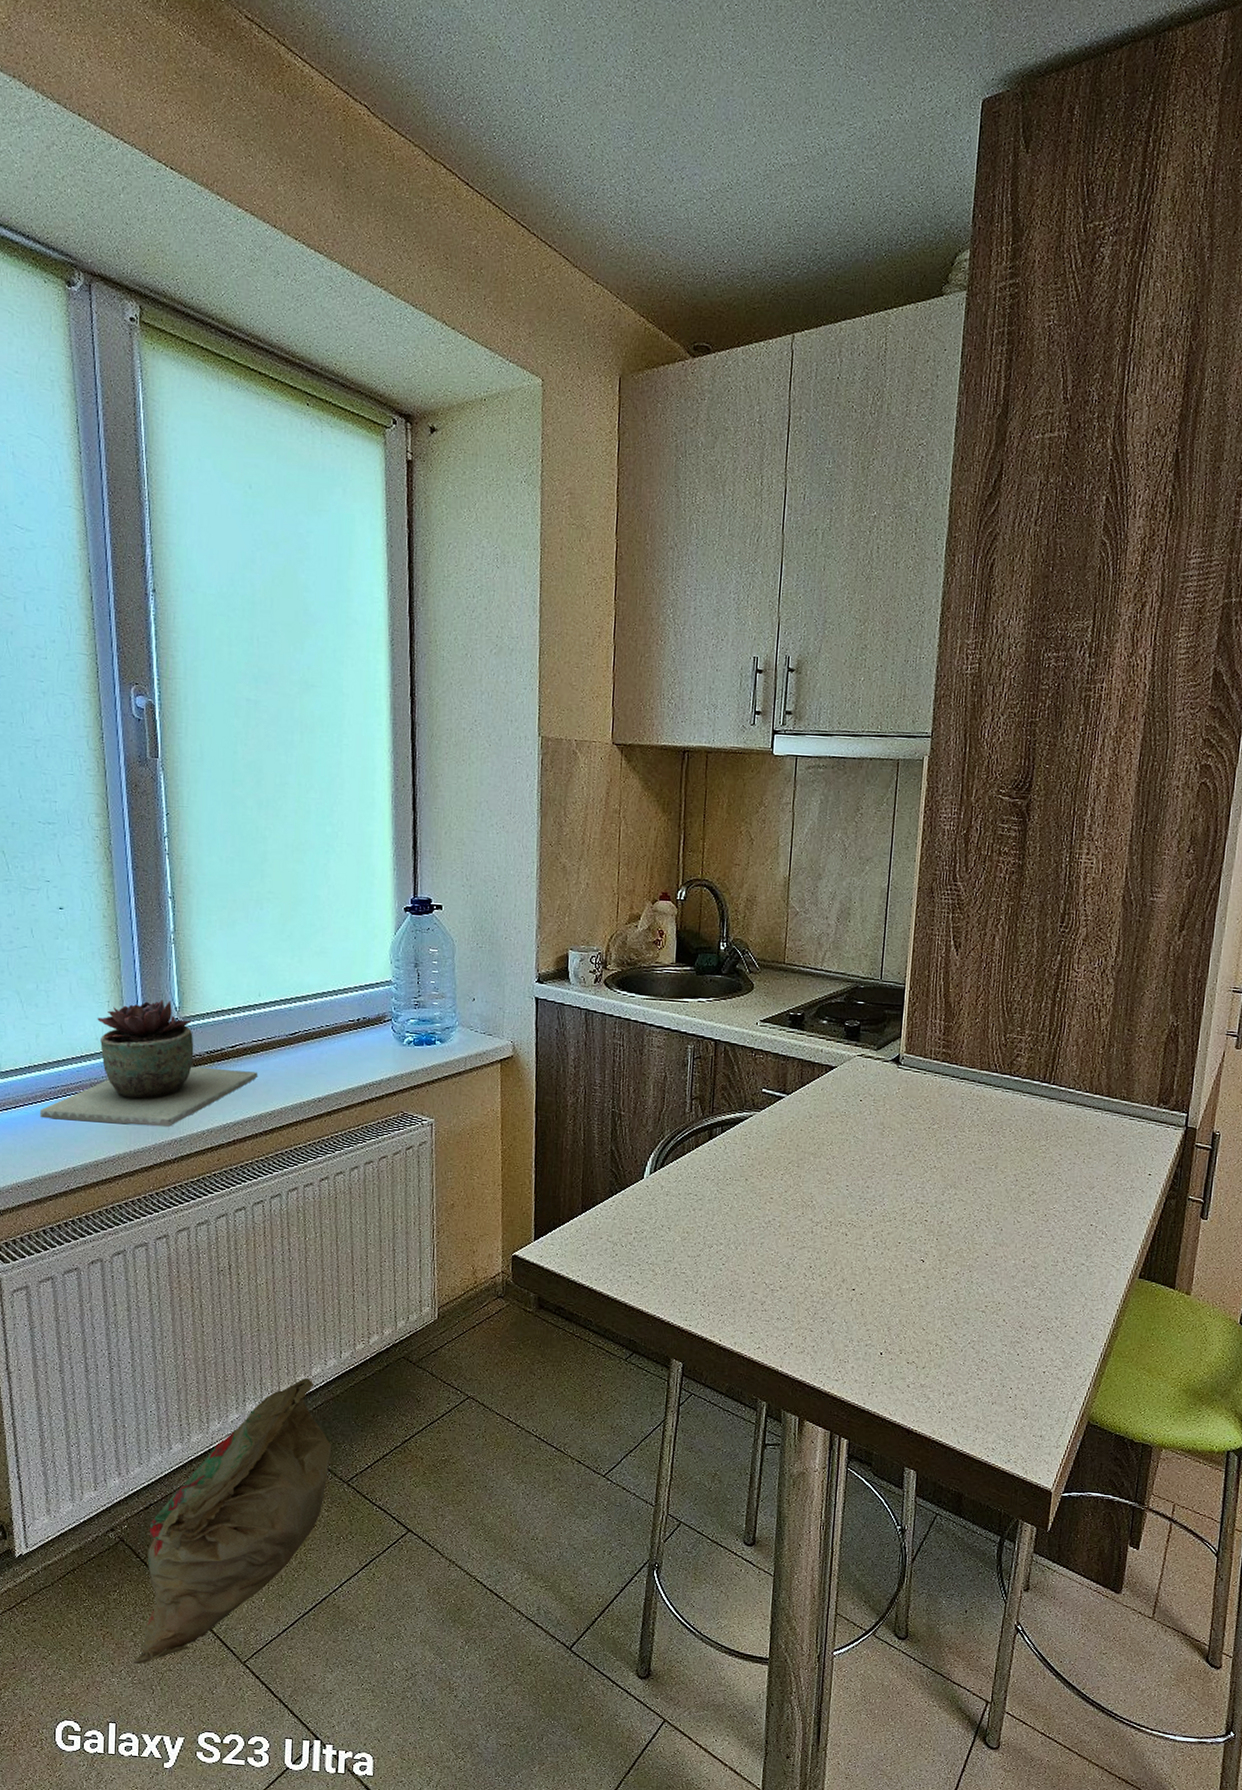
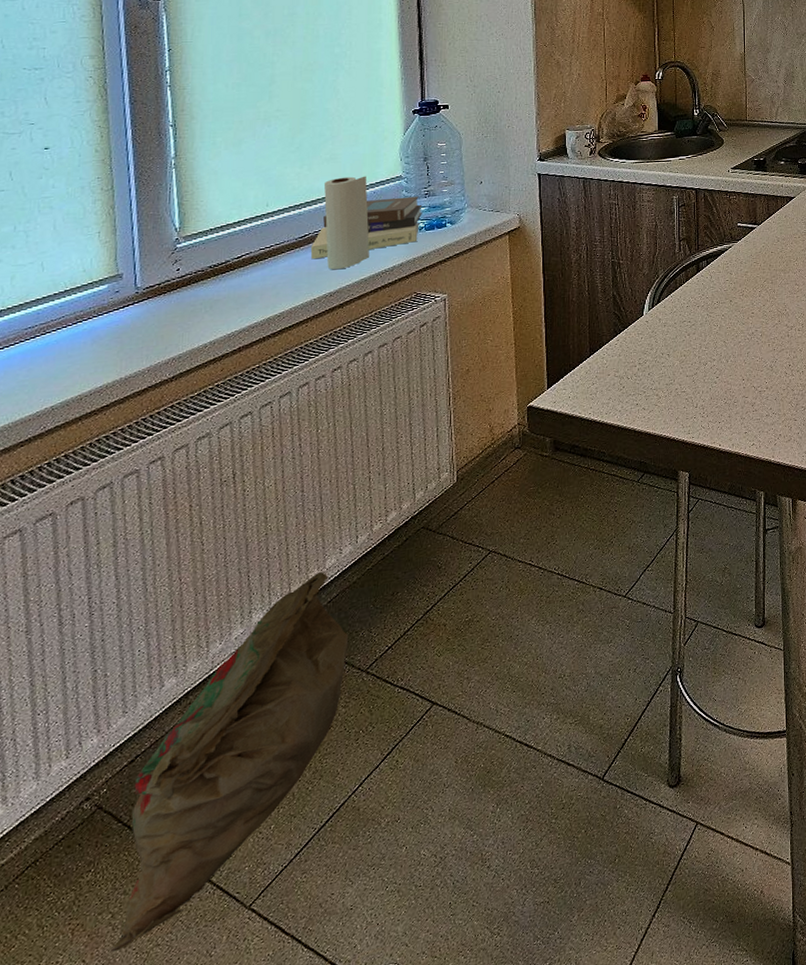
succulent plant: present [39,1000,258,1127] -> none [11,222,266,362]
books: none [300,1004,412,1060] -> present [310,196,423,260]
paper towel roll: none [314,974,358,1075] -> present [324,176,370,270]

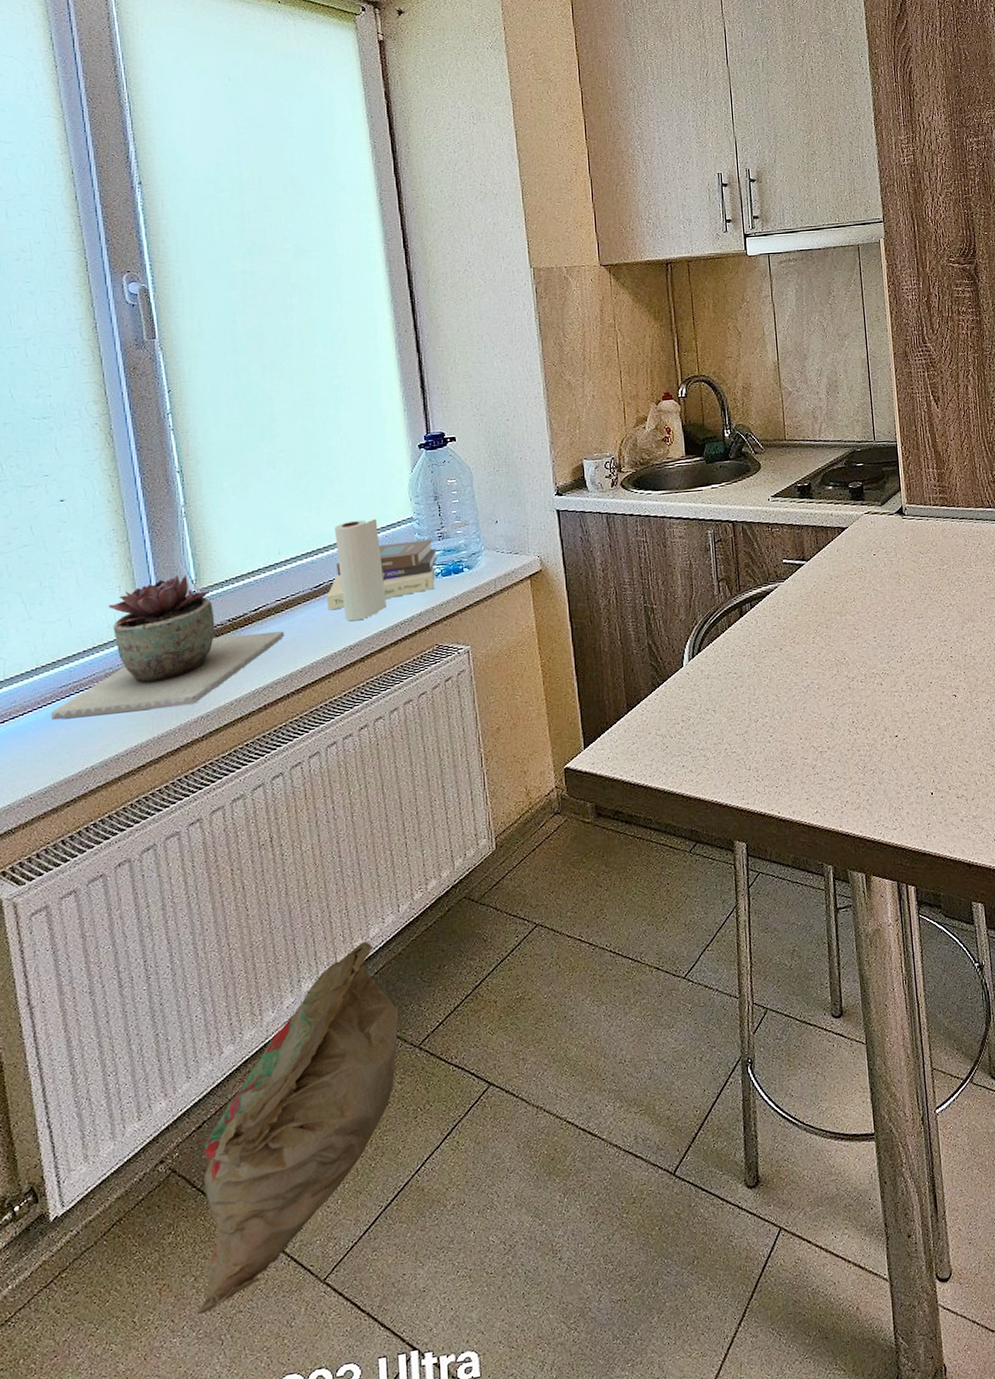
succulent plant: none [11,222,266,362] -> present [50,574,285,721]

